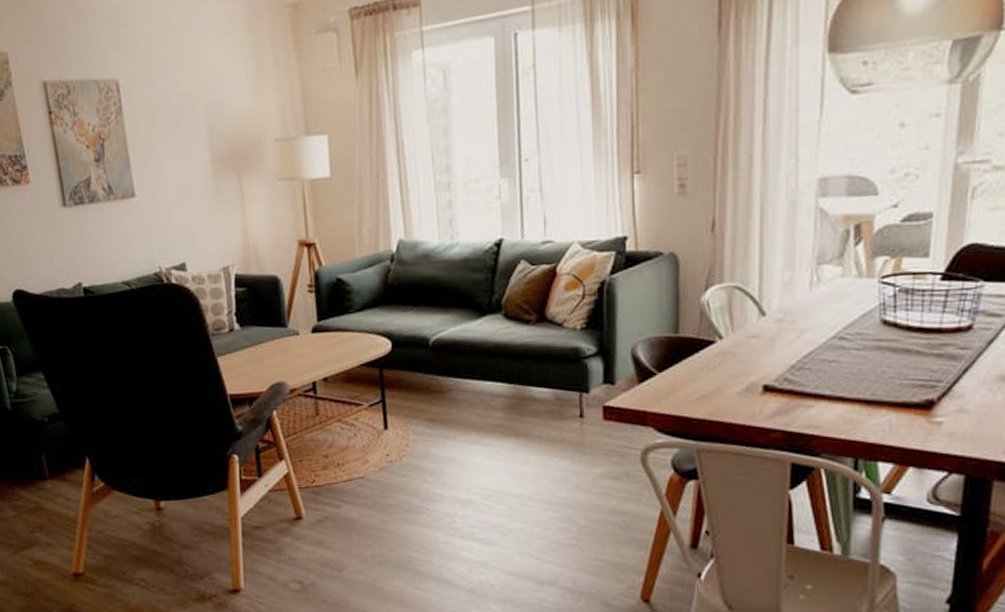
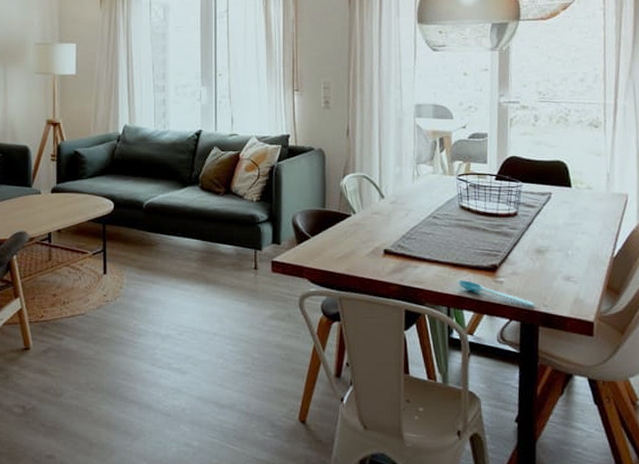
spoon: none [872,421,989,454] -> present [458,279,534,306]

